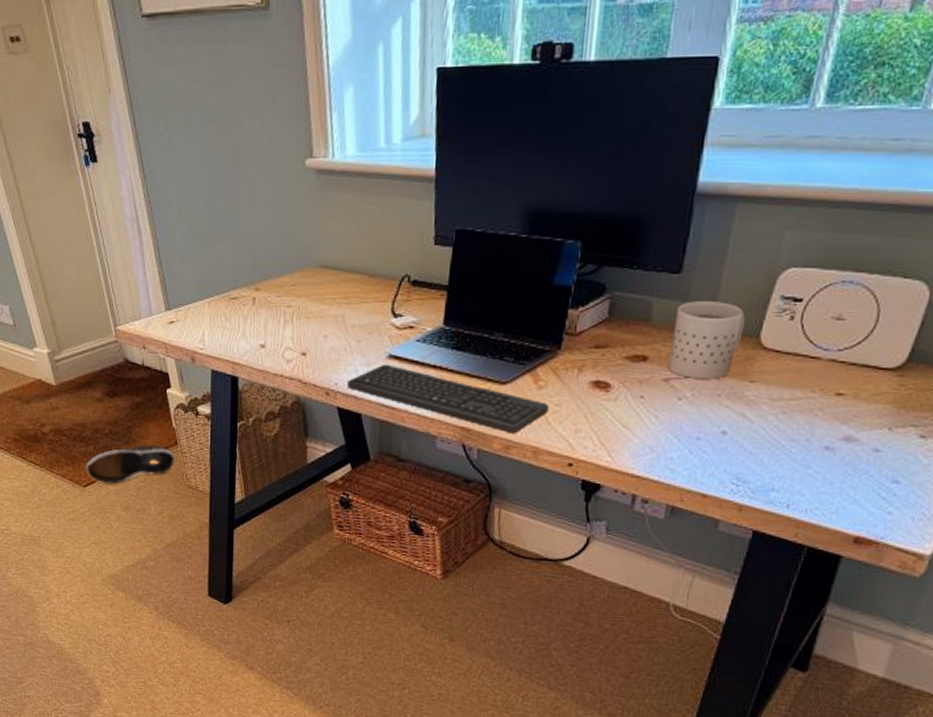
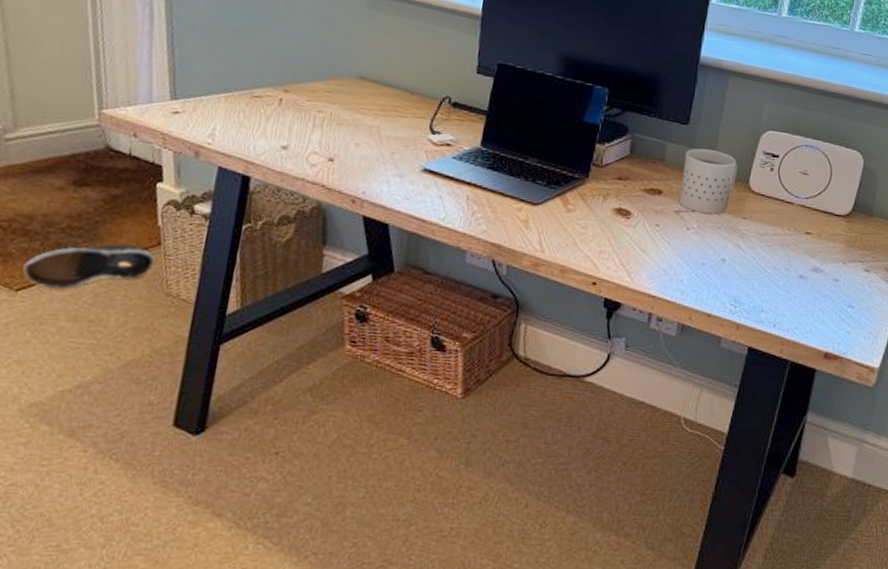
computer keyboard: present [347,363,550,433] -> none [376,176,577,251]

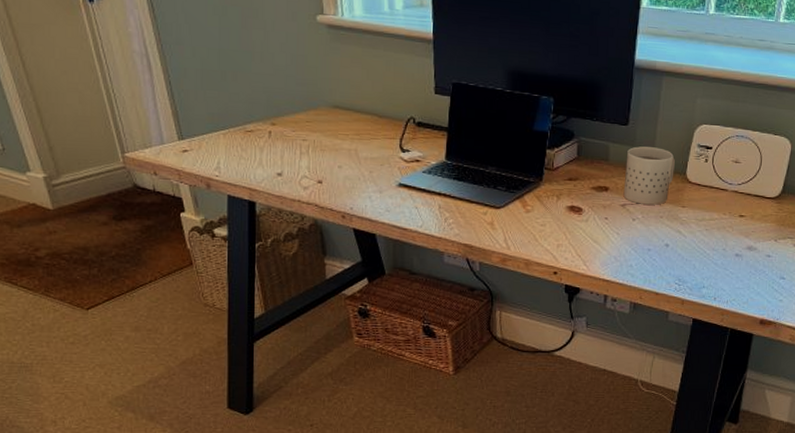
shoe: present [22,243,156,289] -> none [89,266,191,306]

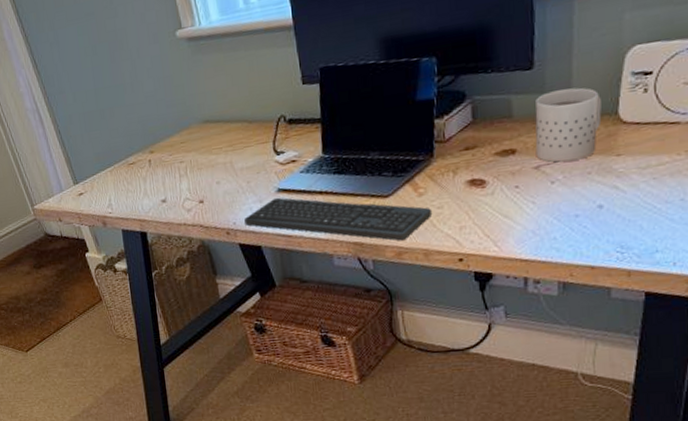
computer keyboard: none [362,191,536,248] -> present [244,197,433,240]

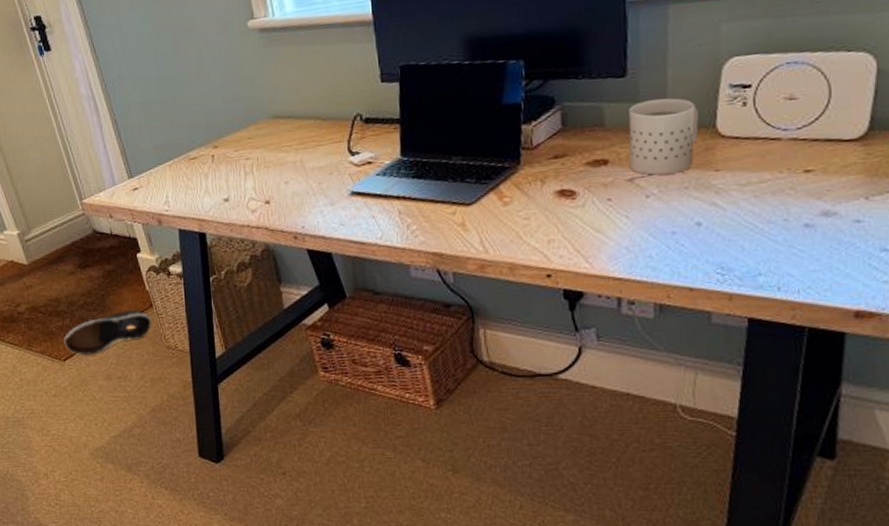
shoe: none [25,304,103,346] -> present [64,310,152,356]
computer keyboard: present [244,197,433,240] -> none [314,201,519,252]

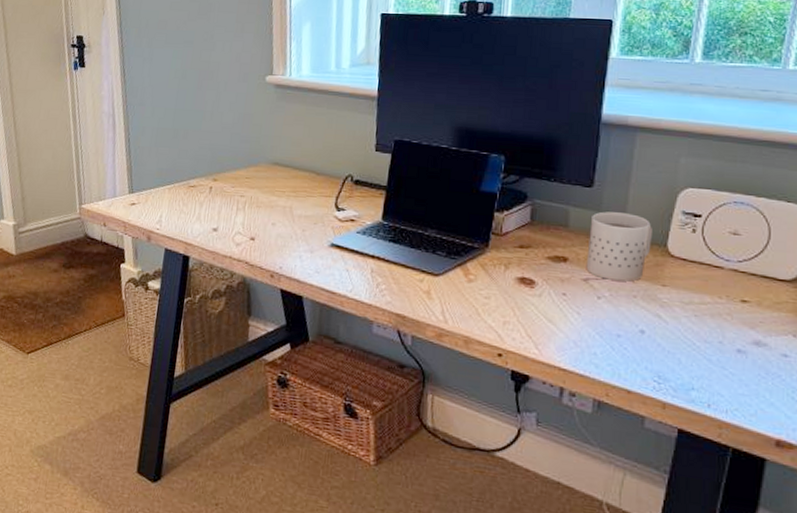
shoe: present [64,310,152,356] -> none [31,315,121,353]

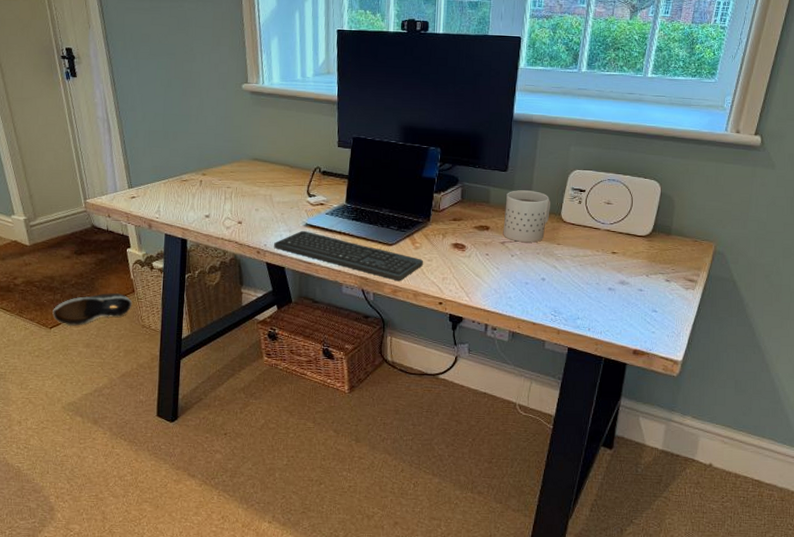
shoe: none [31,315,121,353] -> present [52,293,133,326]
computer keyboard: none [291,251,479,322] -> present [274,230,424,280]

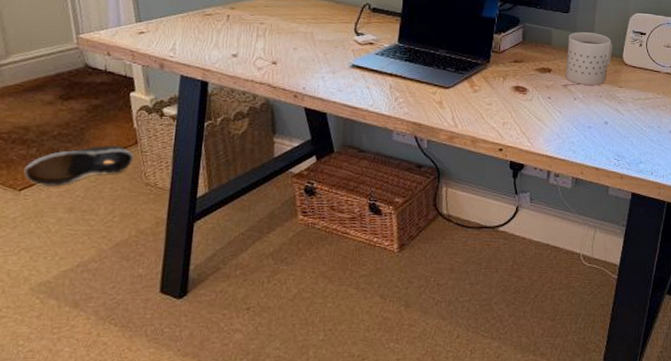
computer keyboard: present [274,230,424,280] -> none [314,72,483,126]

